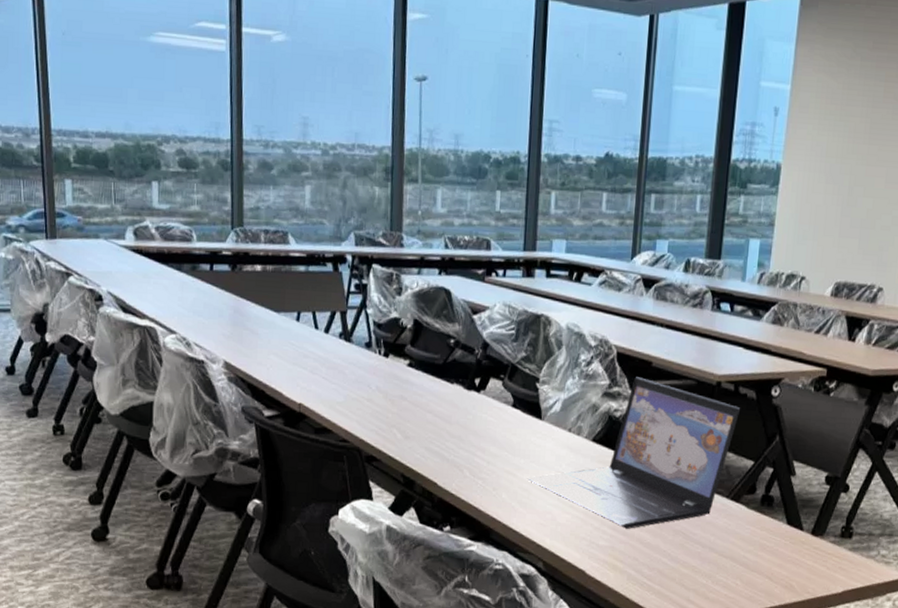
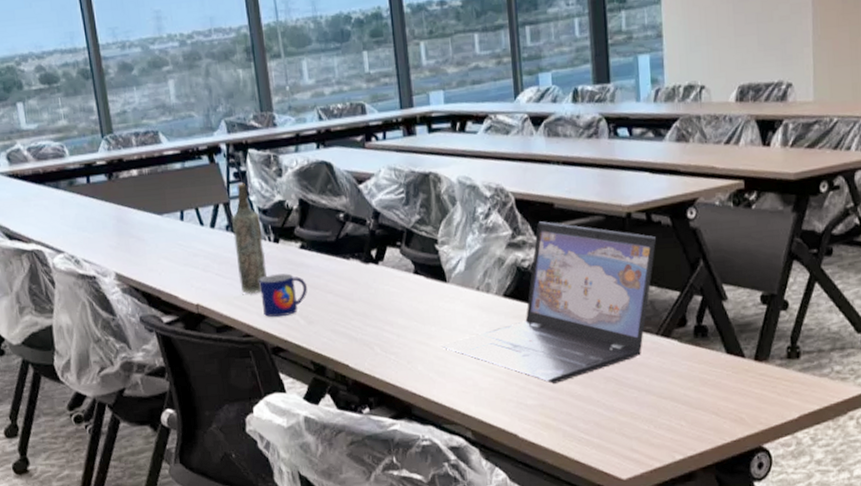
bottle: none [344,295,374,403] -> present [232,183,267,295]
mug: none [363,386,409,429] -> present [259,273,307,318]

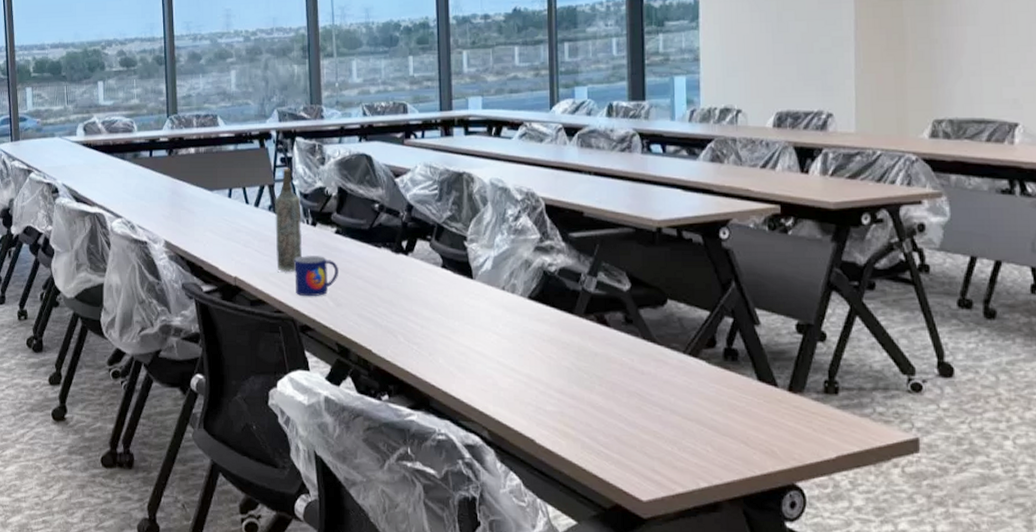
laptop: present [440,221,657,384] -> none [462,228,687,392]

